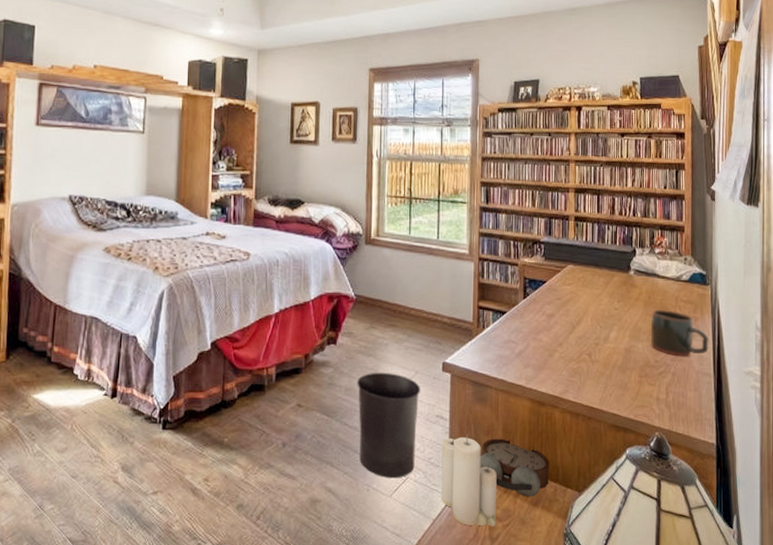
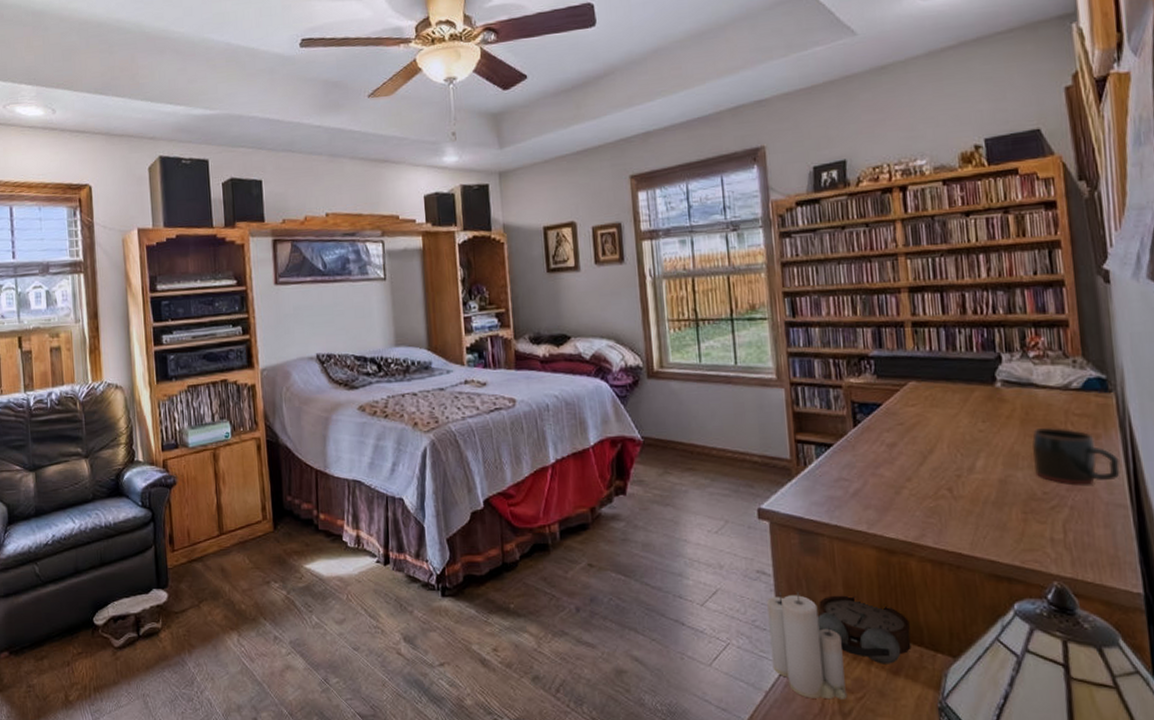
waste bin: present [357,372,421,477] -> none [655,523,736,644]

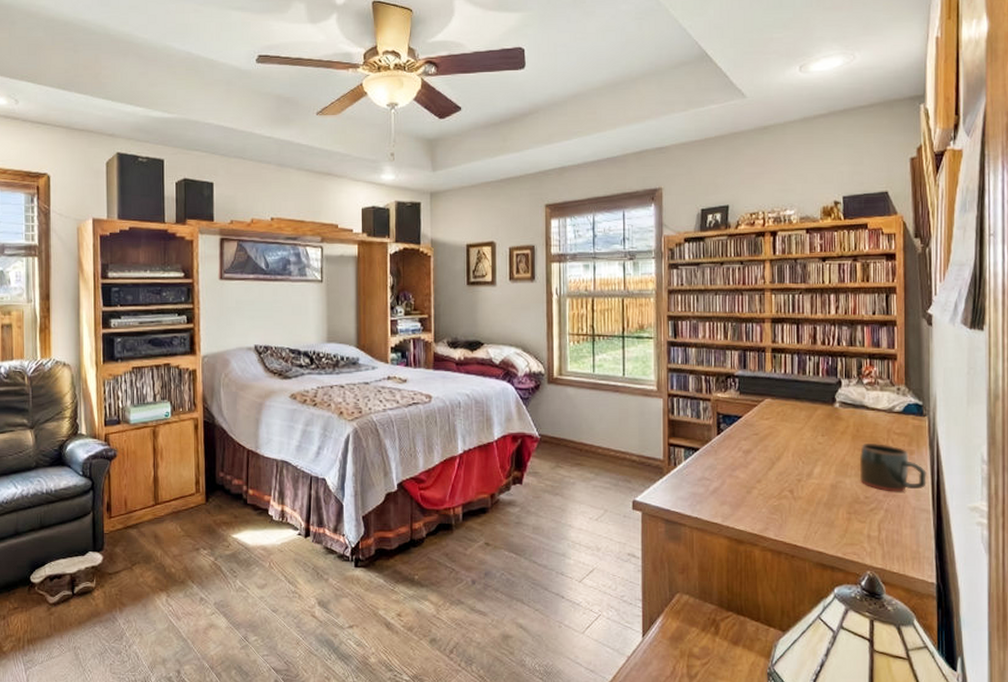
candle: present [767,591,848,700] -> none [635,572,695,664]
alarm clock: present [817,595,911,664] -> none [675,577,750,636]

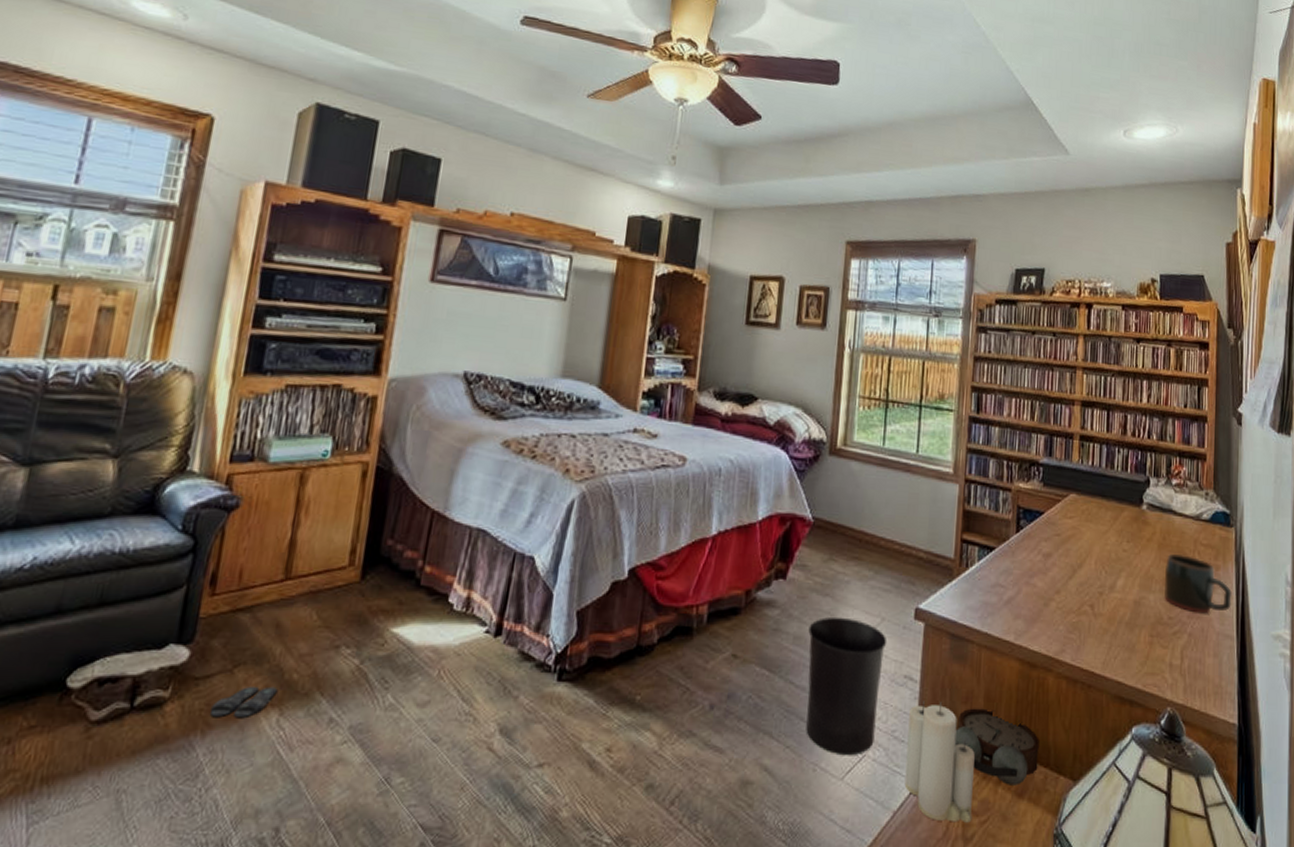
slippers: none [122,577,163,600] -> present [209,685,278,719]
waste bin: none [544,511,611,615] -> present [806,616,887,755]
candle: none [635,572,695,664] -> present [904,700,975,823]
alarm clock: none [675,577,750,636] -> present [954,708,1039,786]

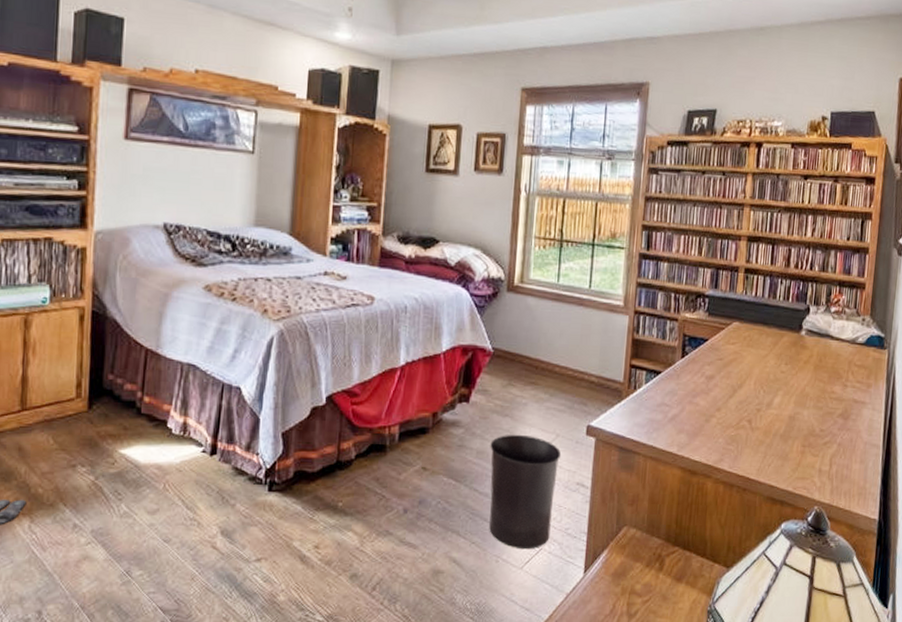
candle: present [904,700,975,823] -> none [576,503,639,602]
alarm clock: present [954,708,1039,786] -> none [621,509,698,572]
mug: present [1164,554,1233,613] -> none [818,374,882,426]

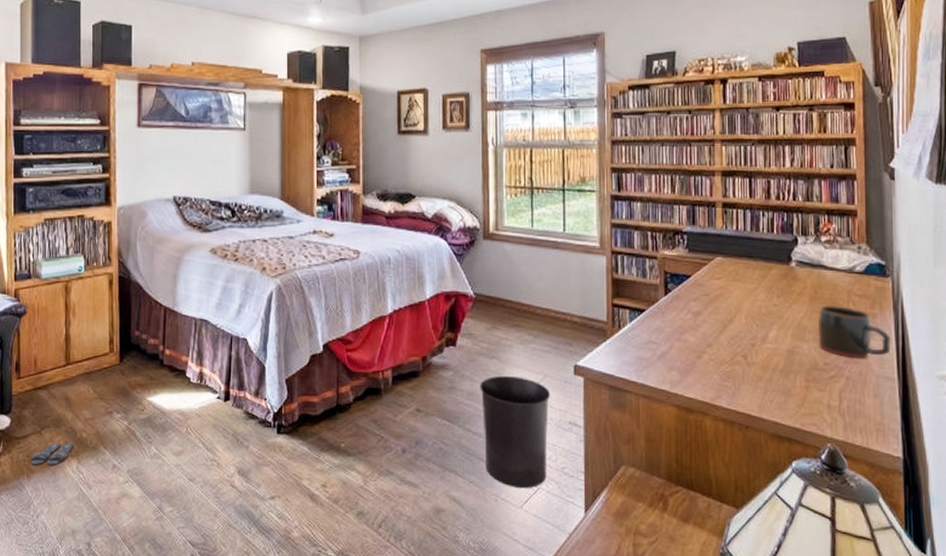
mug: none [818,374,882,426] -> present [817,306,892,359]

